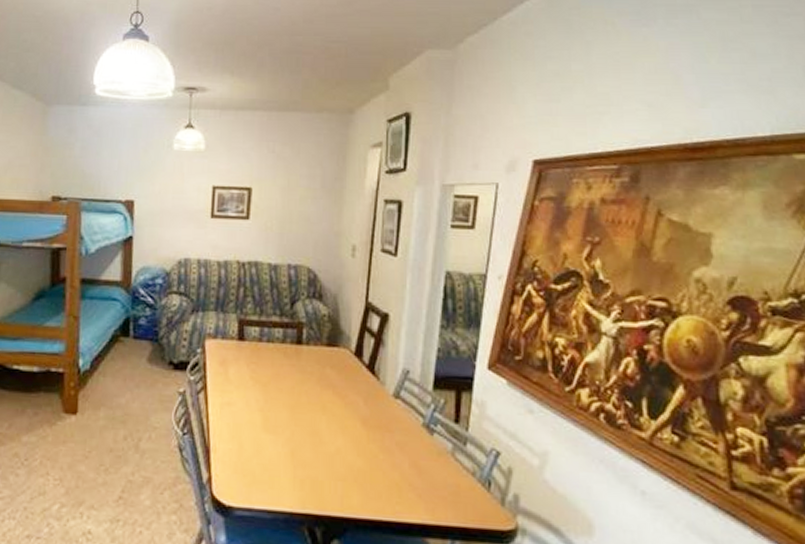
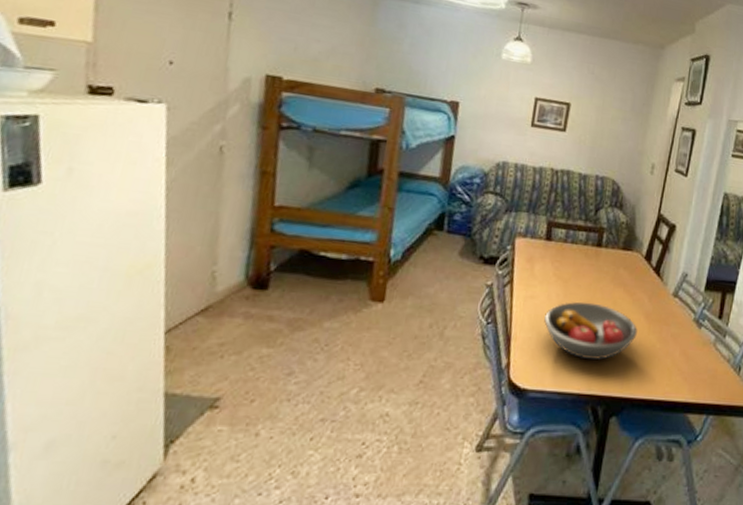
fruit bowl: none [245,407,354,473] -> present [544,301,638,360]

